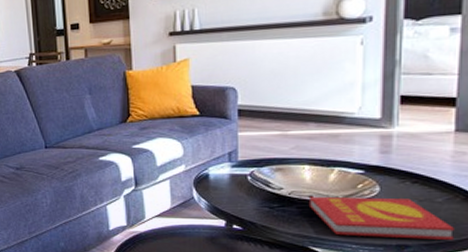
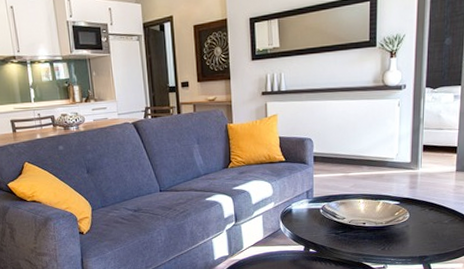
book: present [308,196,454,240] -> none [362,221,455,252]

